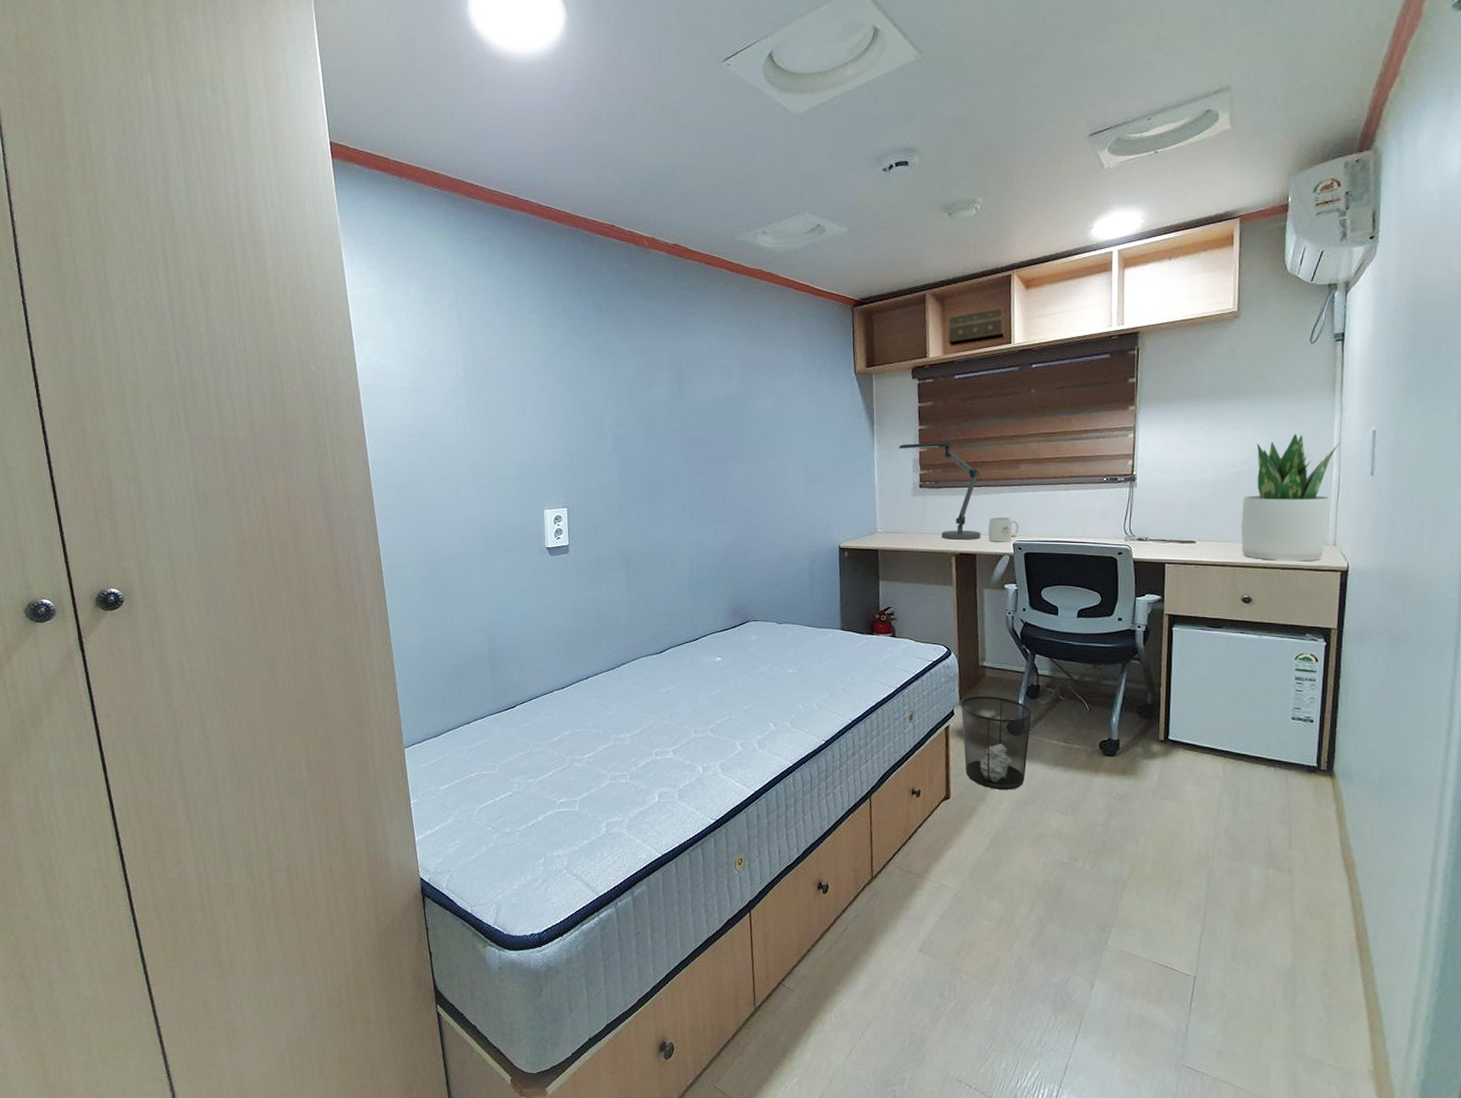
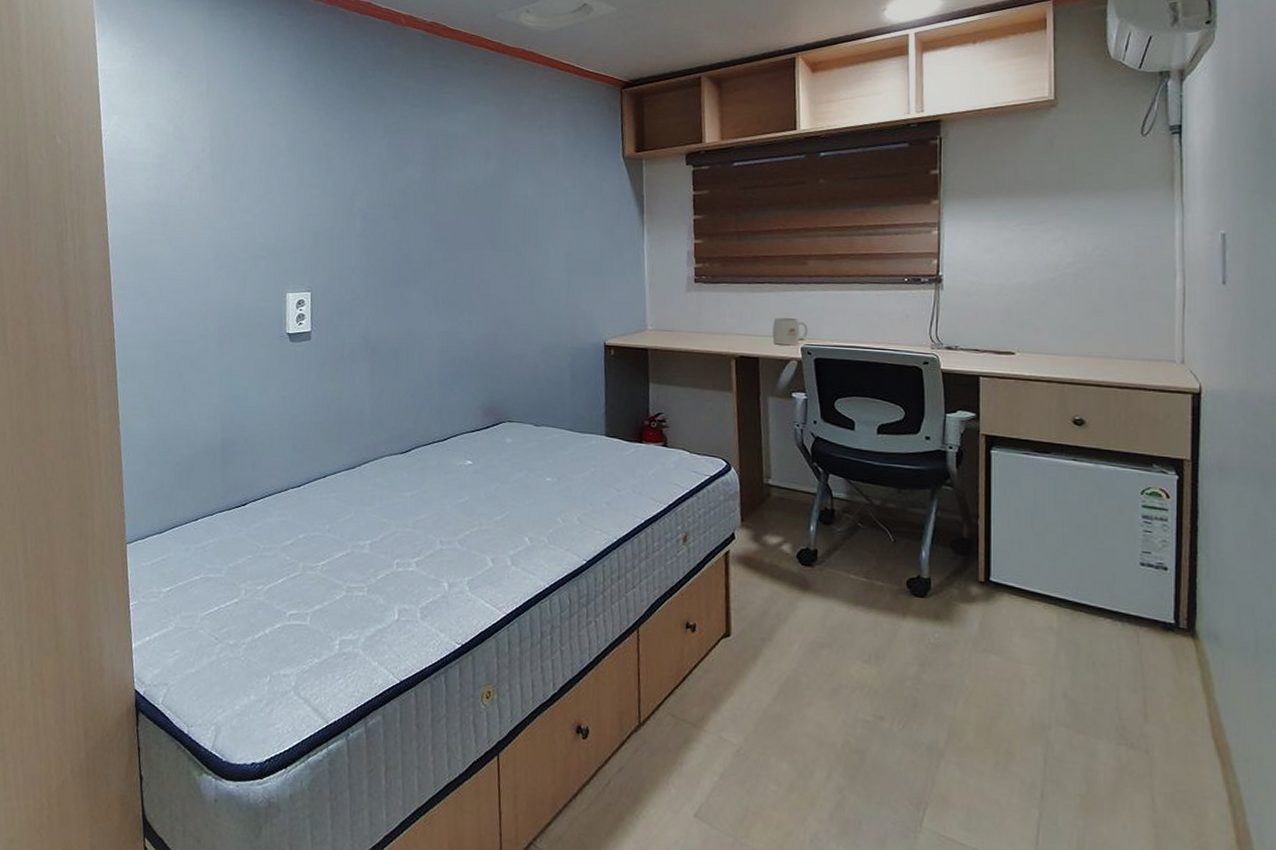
desk lamp: present [899,442,981,540] -> none [671,233,765,342]
decorative box: present [947,307,1005,346] -> none [724,91,789,132]
waste bin: present [961,695,1032,790] -> none [742,518,826,630]
planter: present [1240,434,1341,562] -> none [1068,236,1184,381]

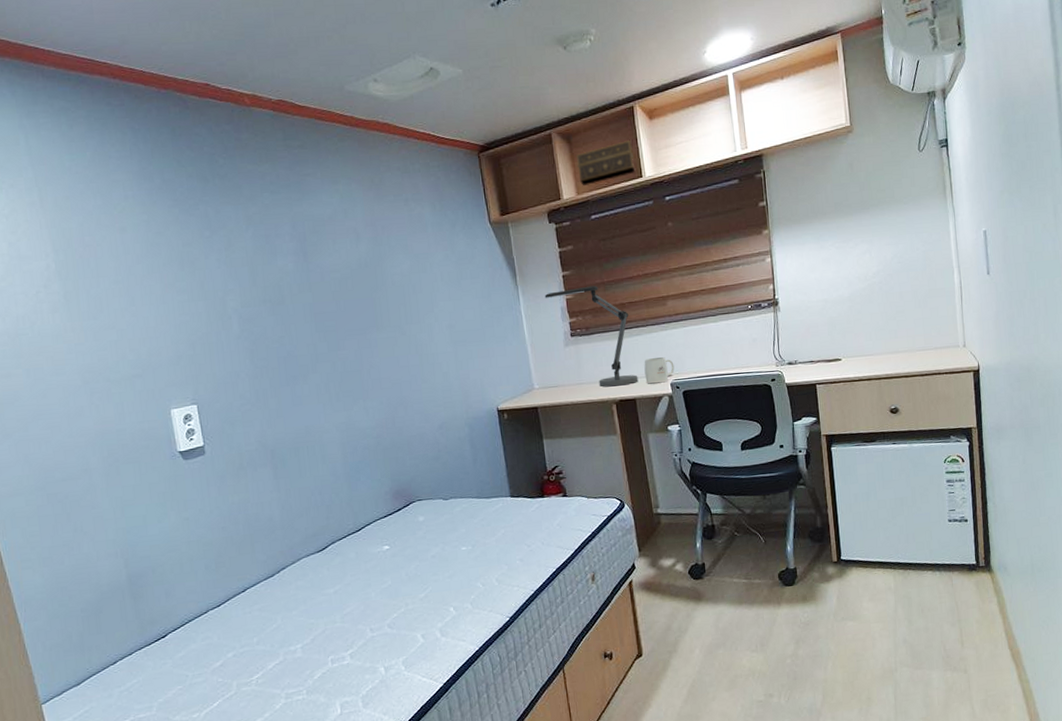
desk lamp: none [671,233,765,342] -> present [544,285,639,387]
decorative box: none [724,91,789,132] -> present [575,141,636,186]

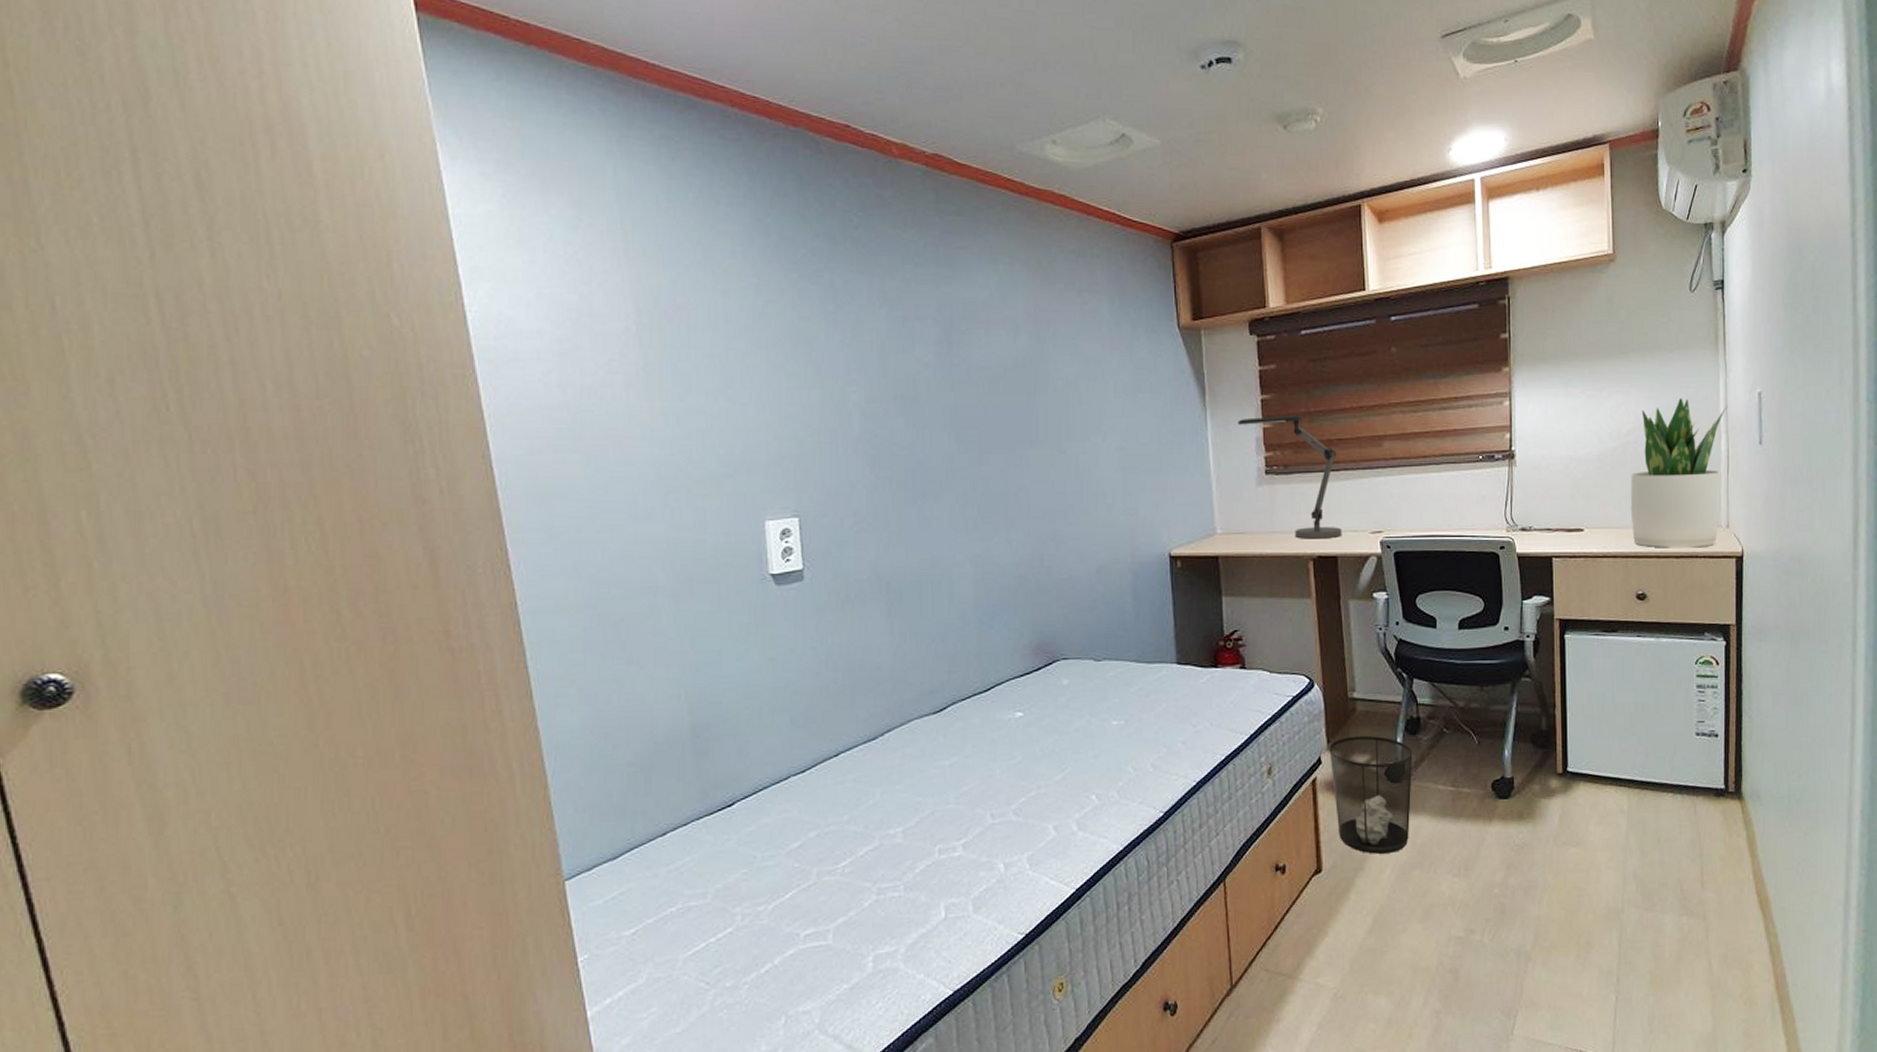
decorative box: present [575,141,636,186] -> none [1288,245,1358,294]
waste bin: none [640,542,713,639] -> present [1329,735,1413,854]
mug: present [644,357,675,384] -> none [1350,509,1386,540]
planter: none [878,242,958,369] -> present [1630,398,1727,548]

